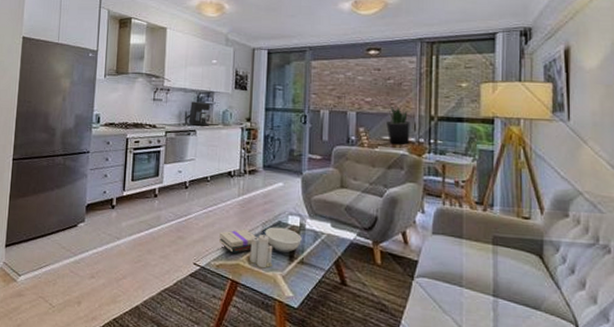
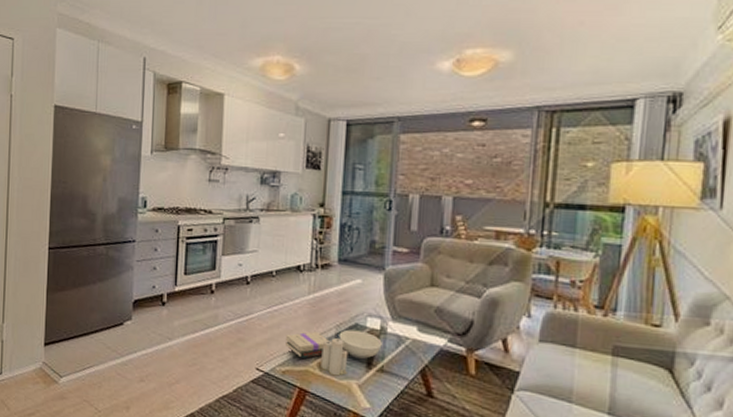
coffee maker: present [188,101,210,126] -> none [250,183,276,213]
planter: present [386,104,410,144] -> none [489,188,520,236]

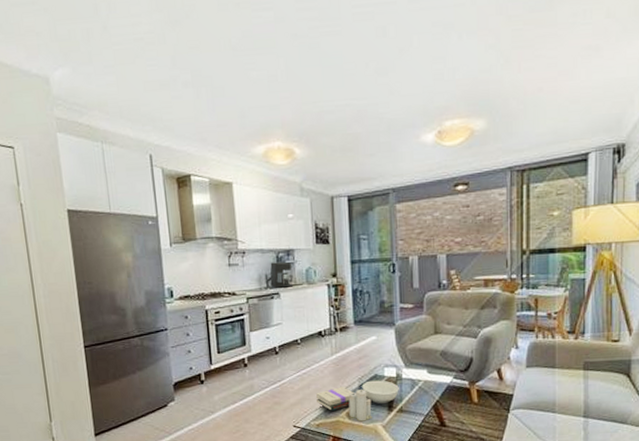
coffee maker: none [250,183,276,213] -> present [270,261,294,288]

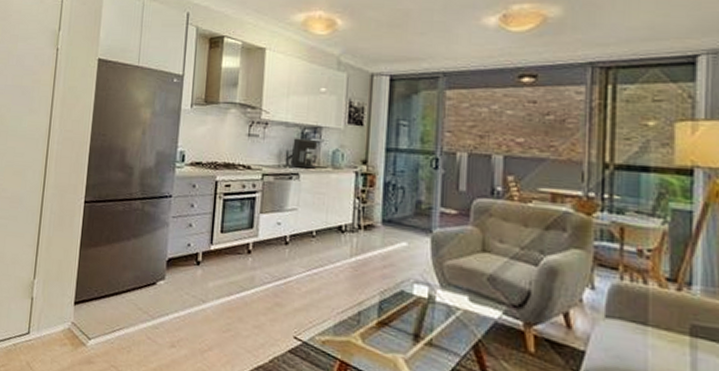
books: present [316,387,353,412] -> none [326,298,372,329]
candle: present [348,388,372,422] -> none [362,305,394,349]
bowl: present [362,380,399,405] -> none [383,297,430,332]

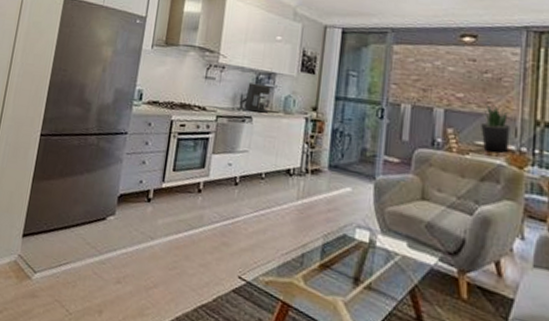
planter: none [544,147,576,199] -> present [481,103,511,153]

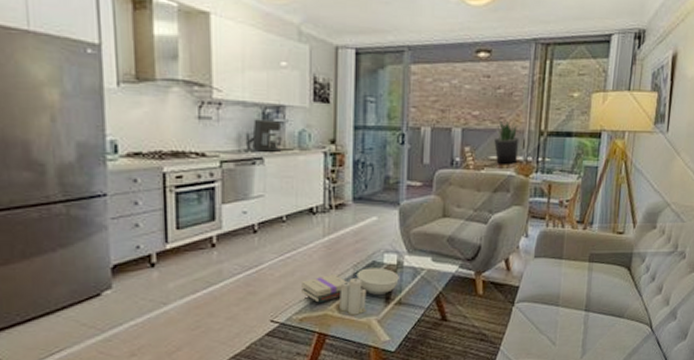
books: none [271,240,315,270] -> present [302,275,346,304]
candle: none [304,248,335,292] -> present [338,277,367,316]
bowl: none [326,240,371,275] -> present [356,267,399,296]

